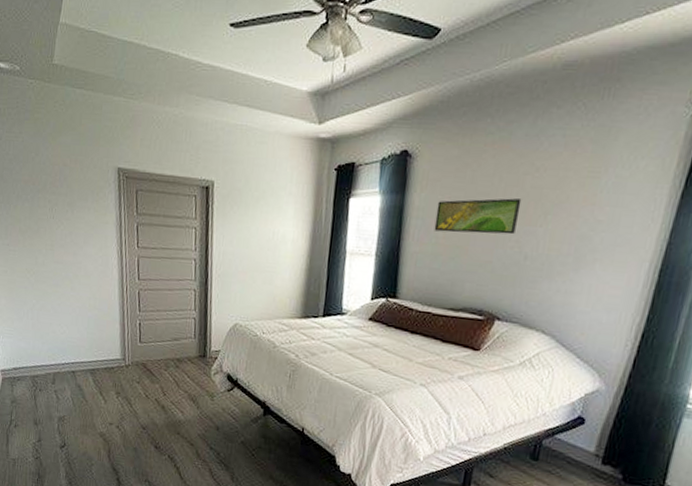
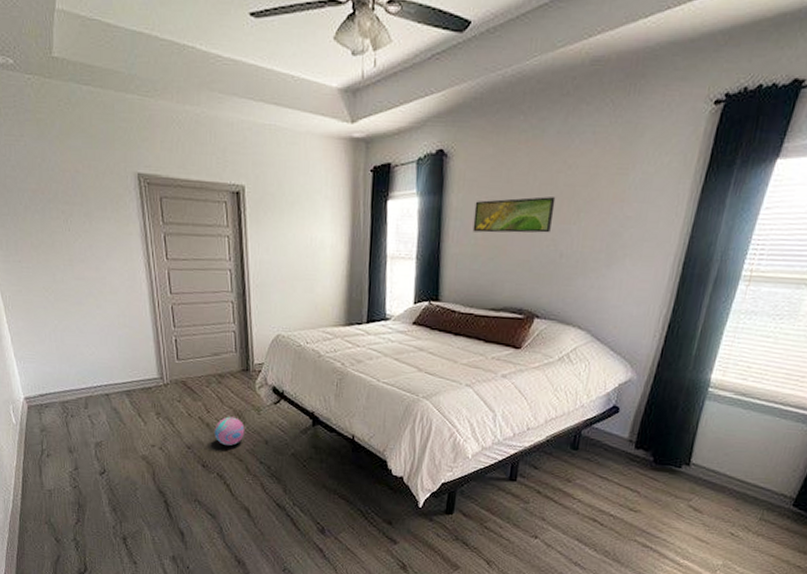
decorative ball: none [168,400,198,429] -> present [214,416,245,446]

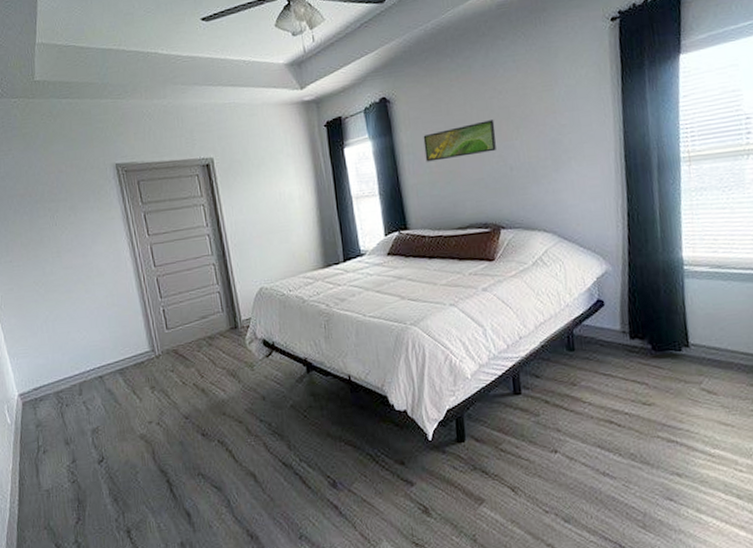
decorative ball: present [214,416,245,446] -> none [210,377,241,409]

